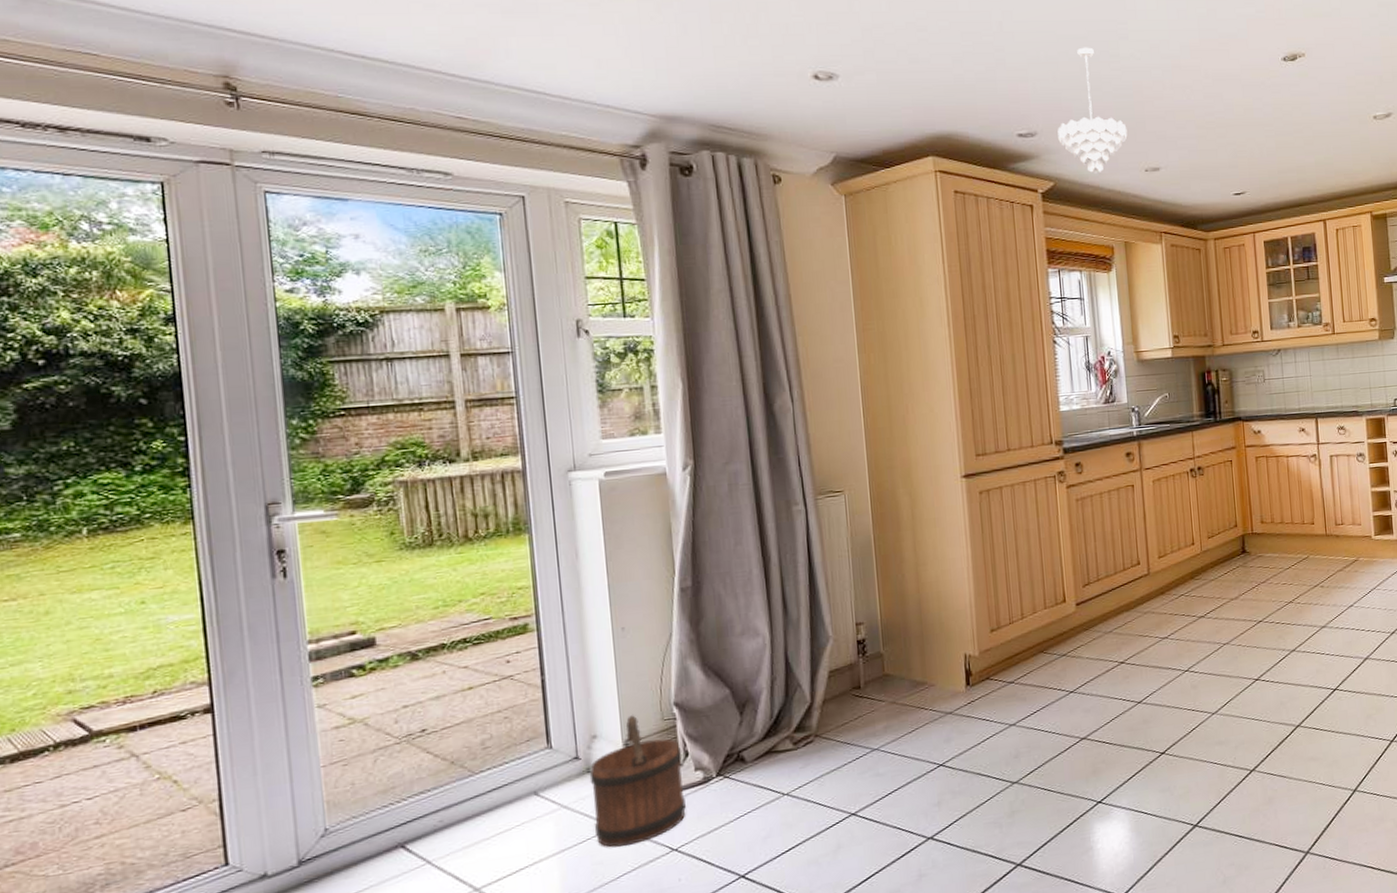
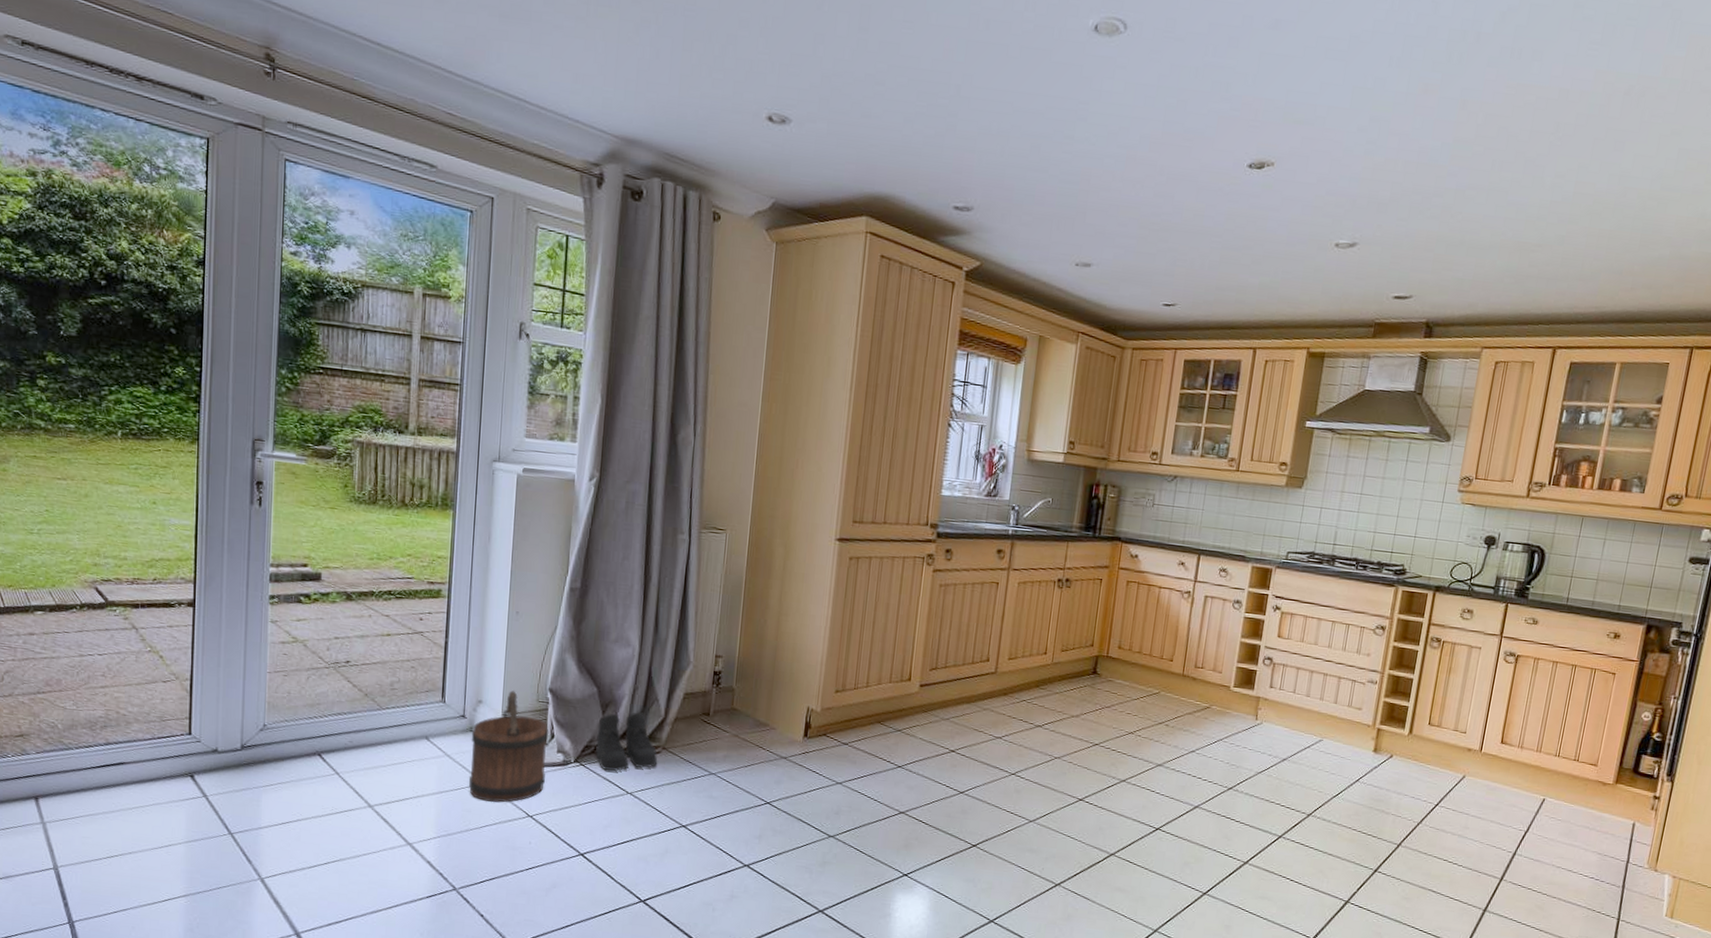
boots: none [737,703,812,777] -> present [596,712,658,771]
pendant light: present [1057,47,1128,174] -> none [993,123,1066,260]

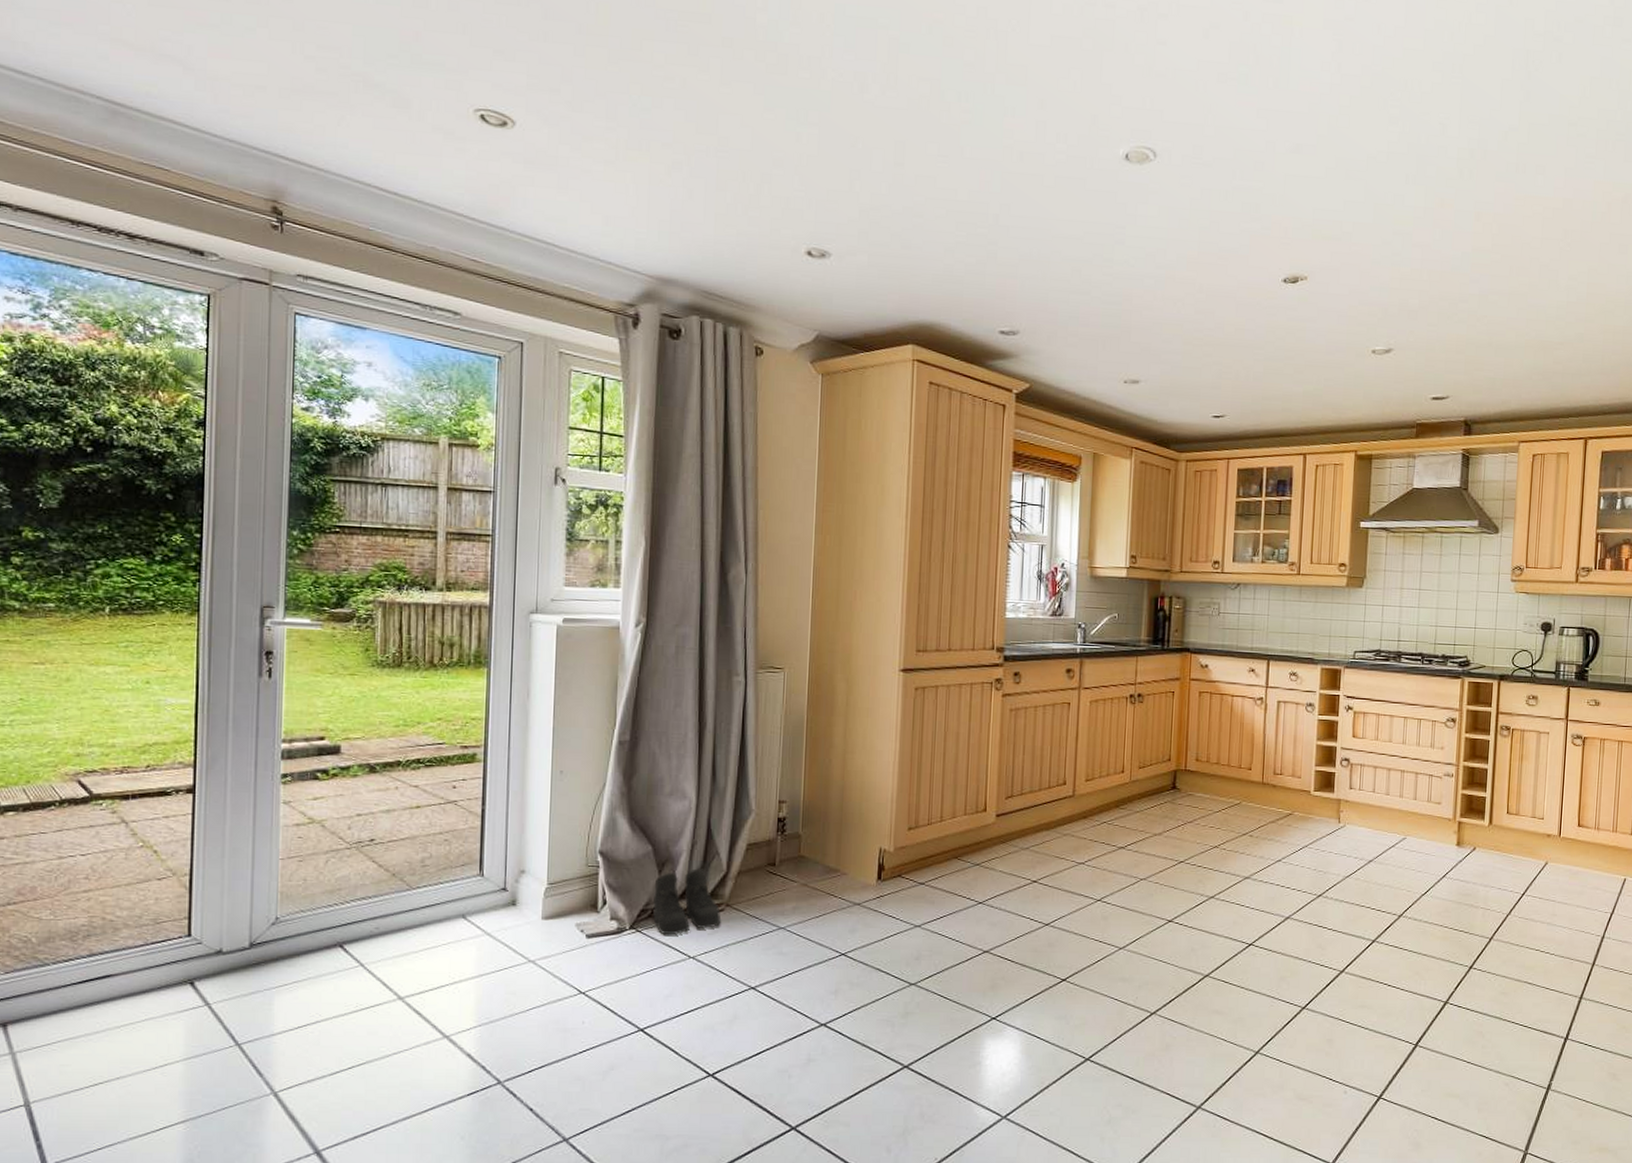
bucket: present [469,690,549,803] -> none [512,857,601,982]

